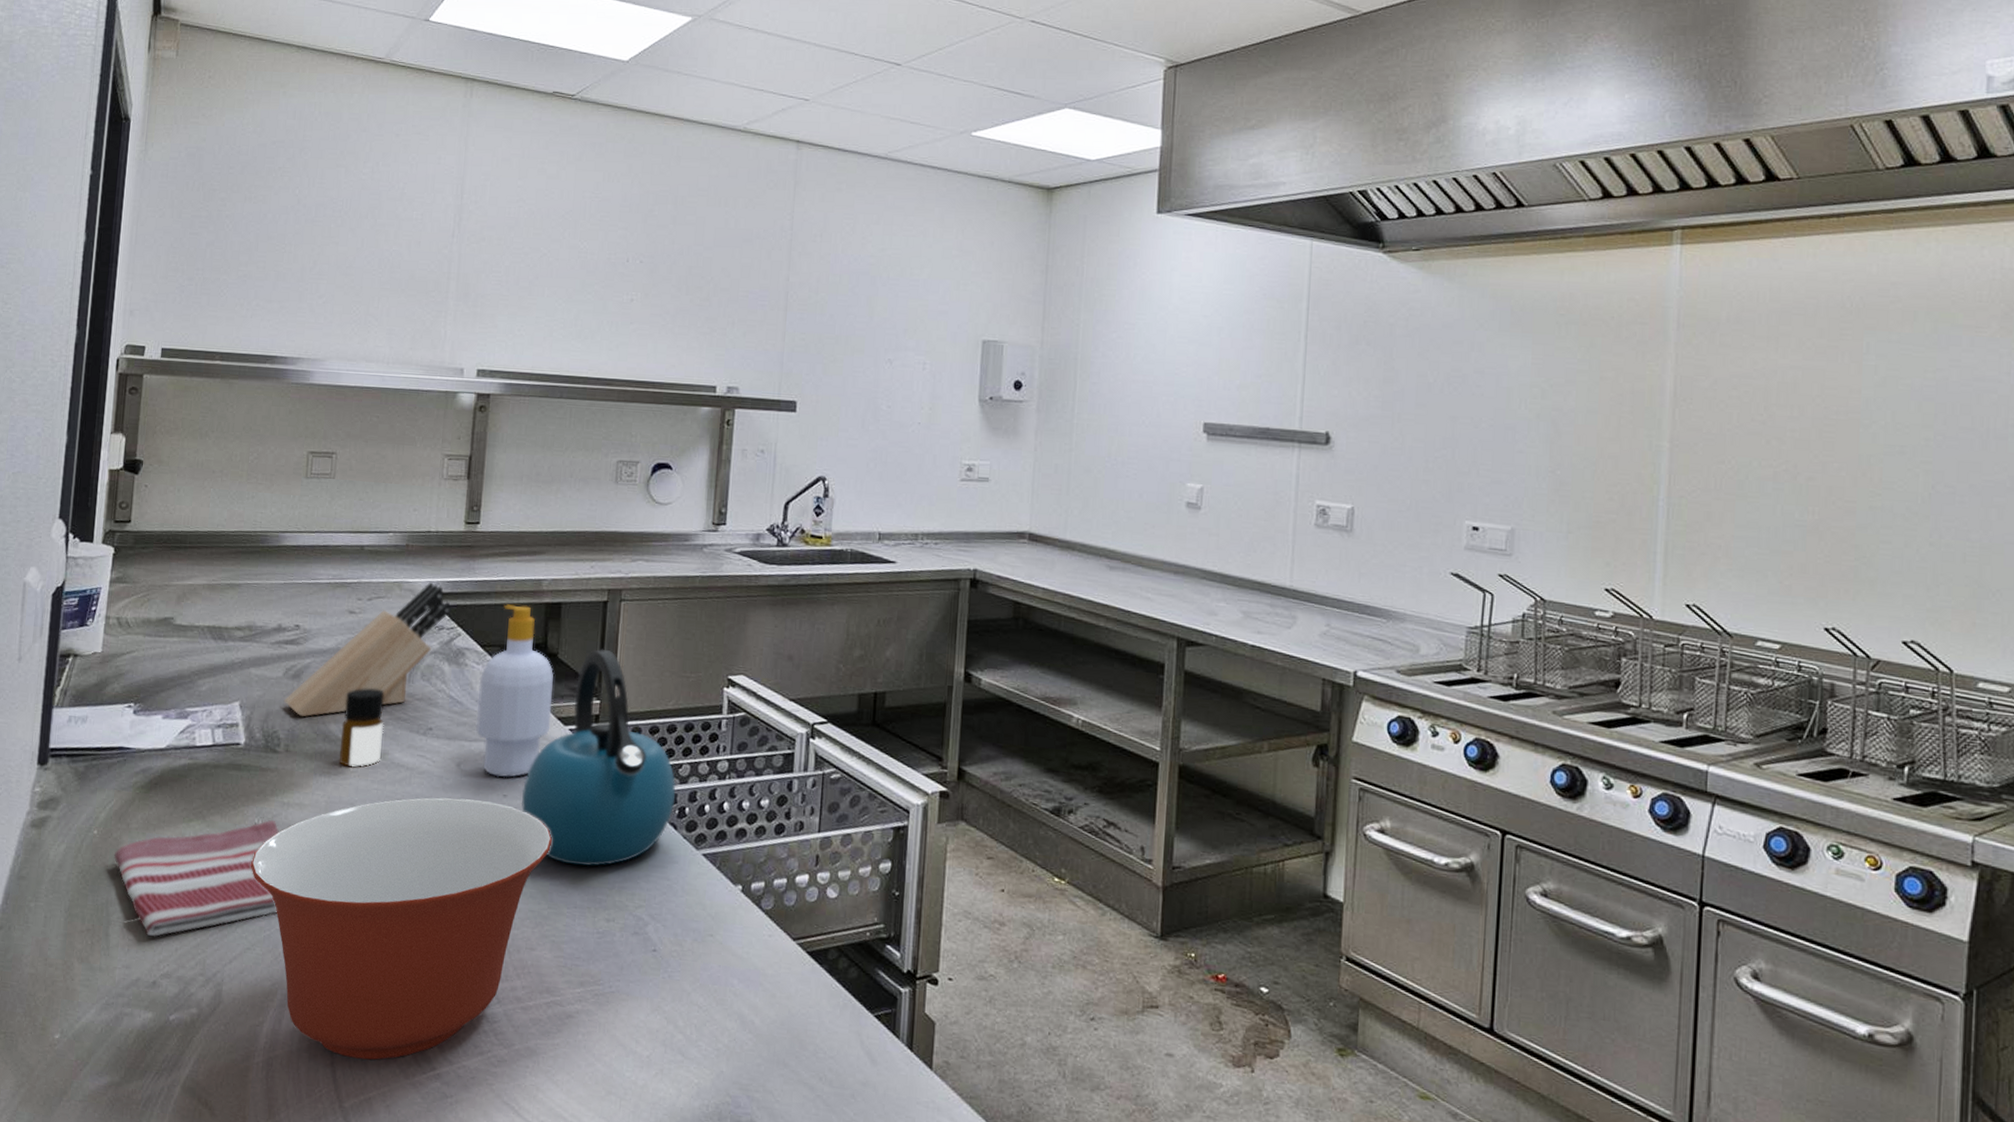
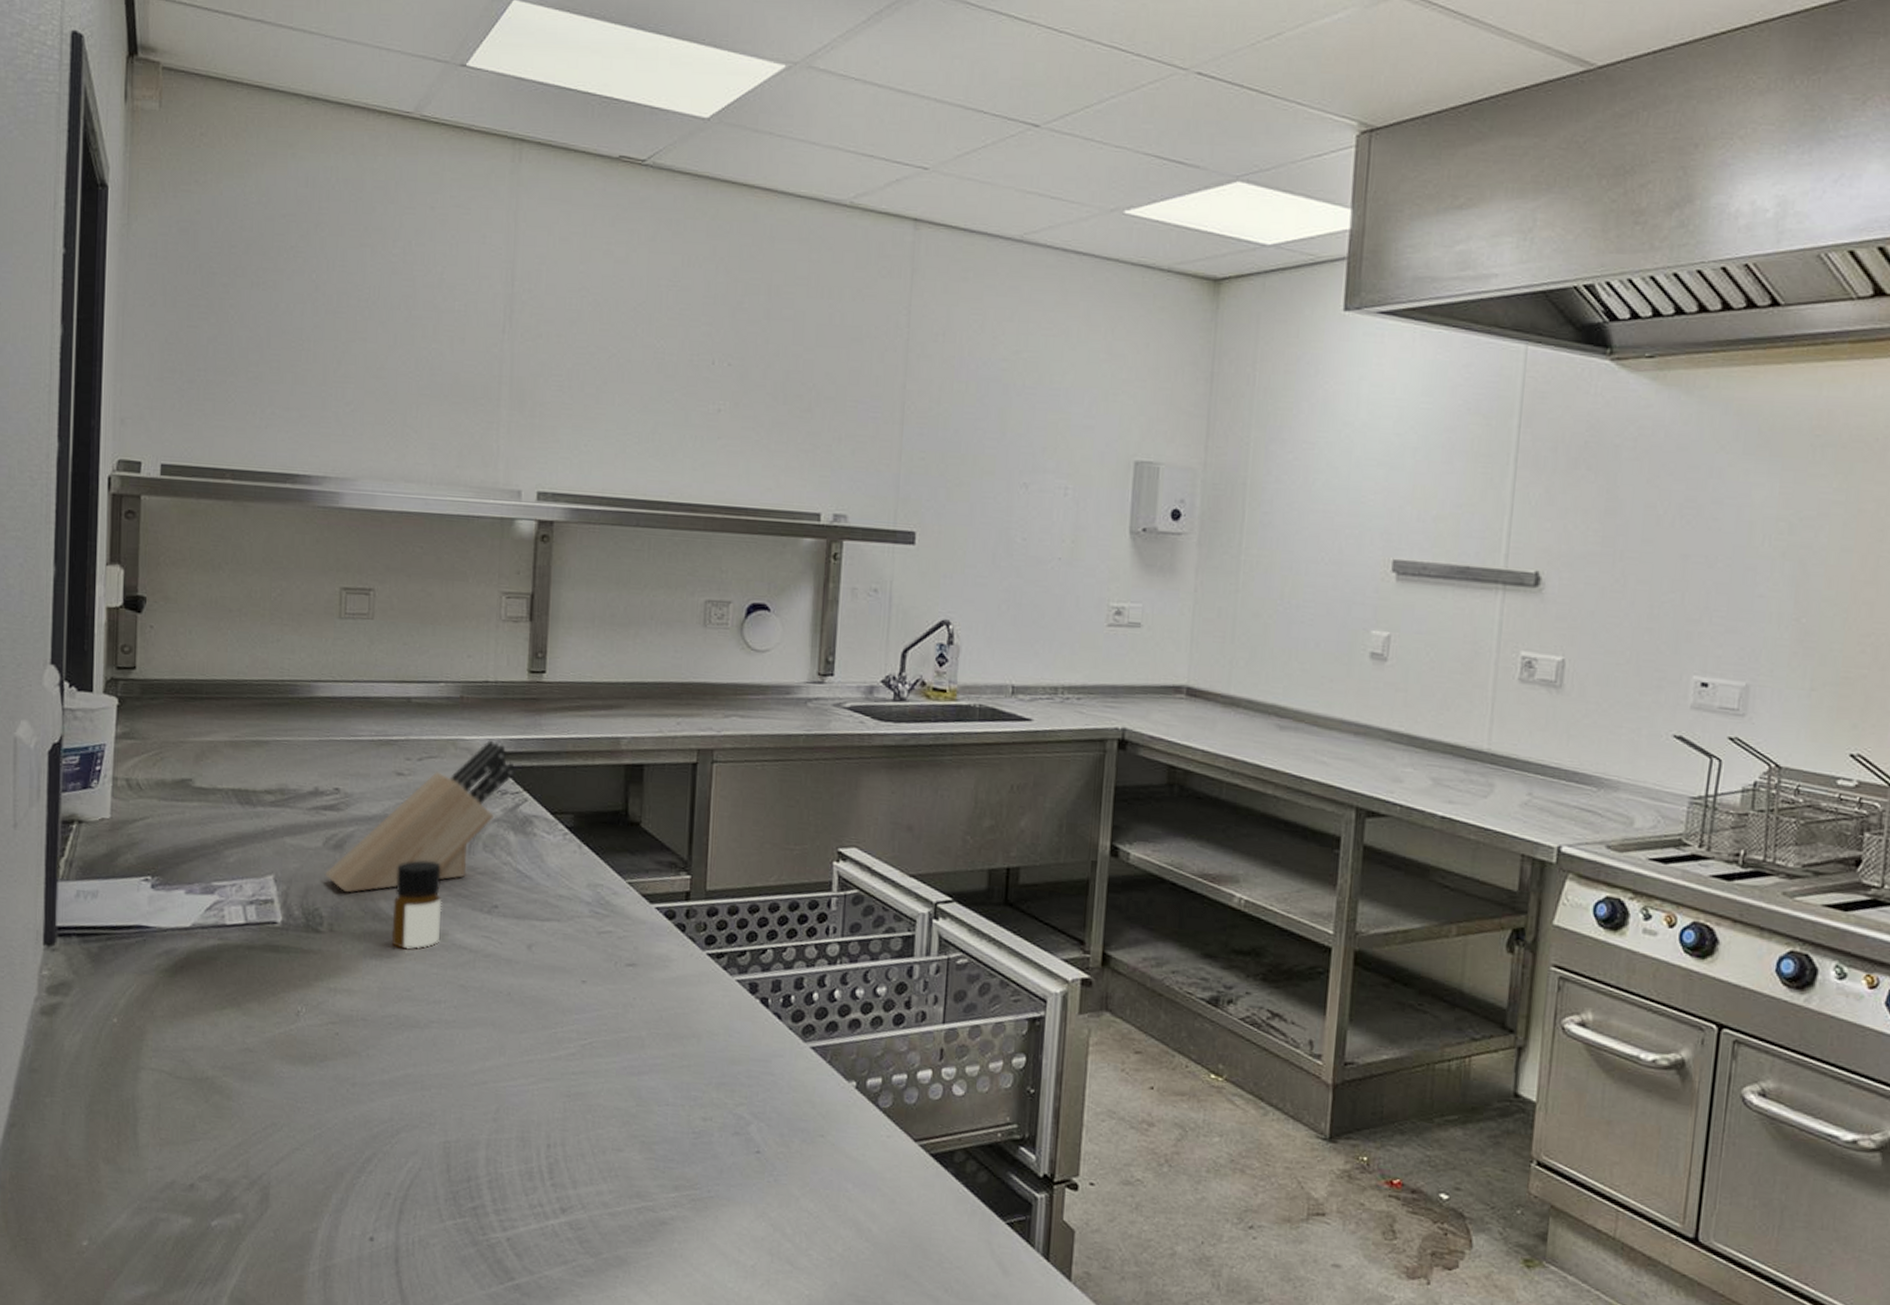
dish towel: present [113,820,279,937] -> none [137,1008,328,1136]
mixing bowl: present [250,797,553,1061] -> none [294,983,640,1270]
soap bottle: present [476,604,554,777] -> none [549,766,637,961]
kettle: present [521,648,676,867] -> none [602,817,780,1061]

